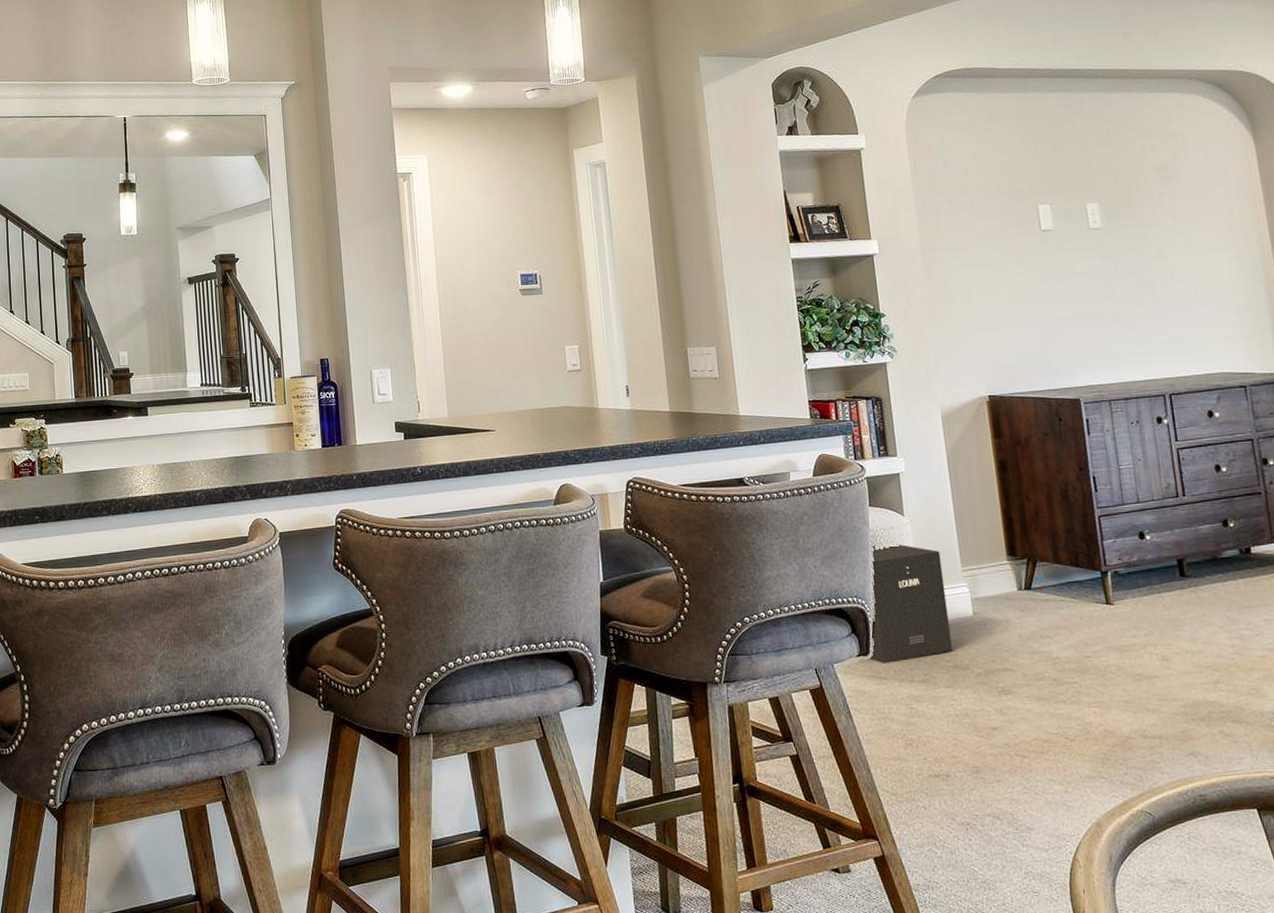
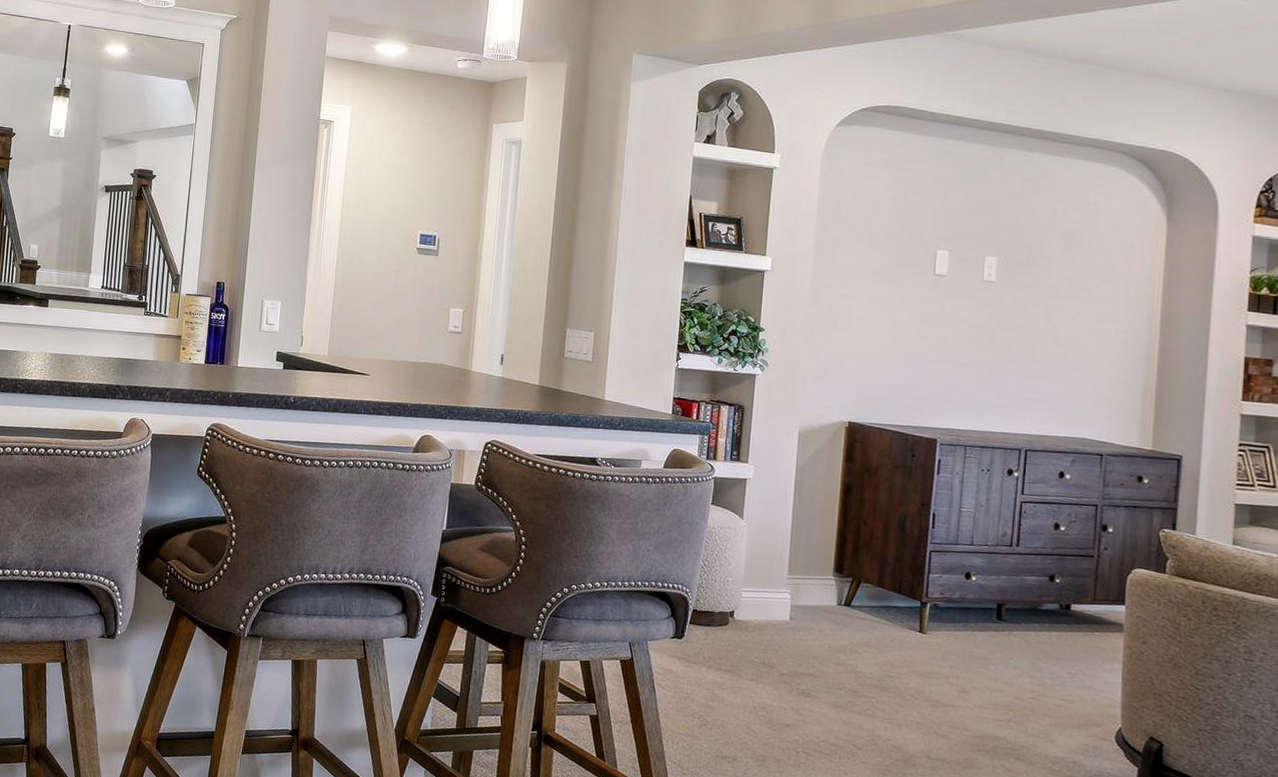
speaker: present [868,544,953,664] -> none [681,540,770,650]

